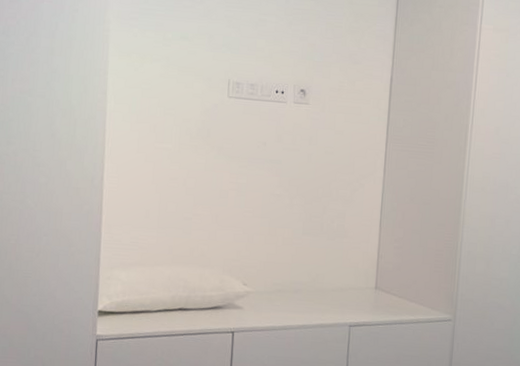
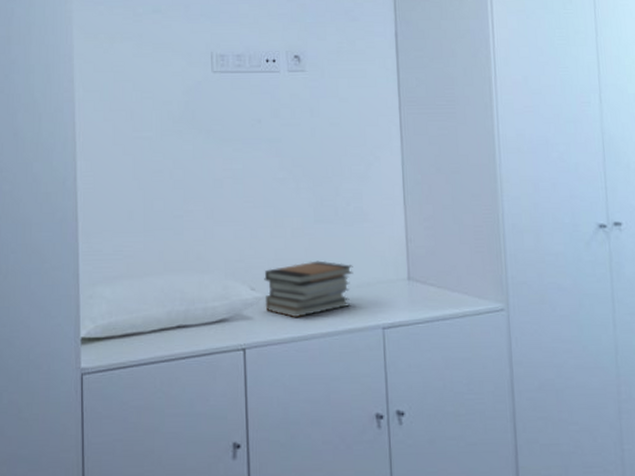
book stack: none [254,266,331,311] -> present [264,260,354,317]

